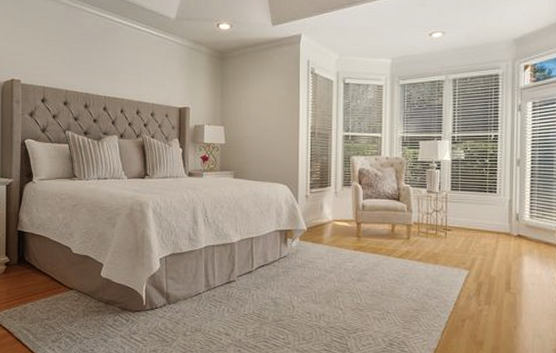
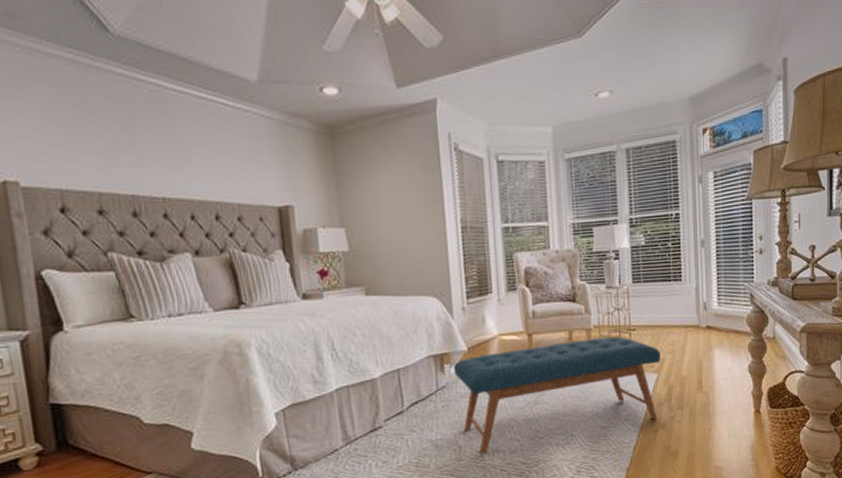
bench: none [295,233,472,316] -> present [453,336,661,455]

